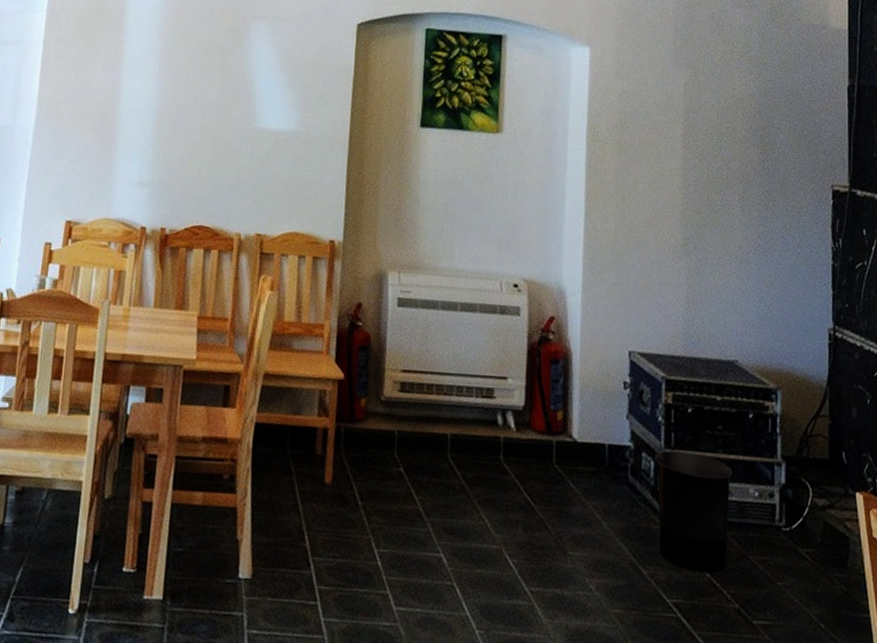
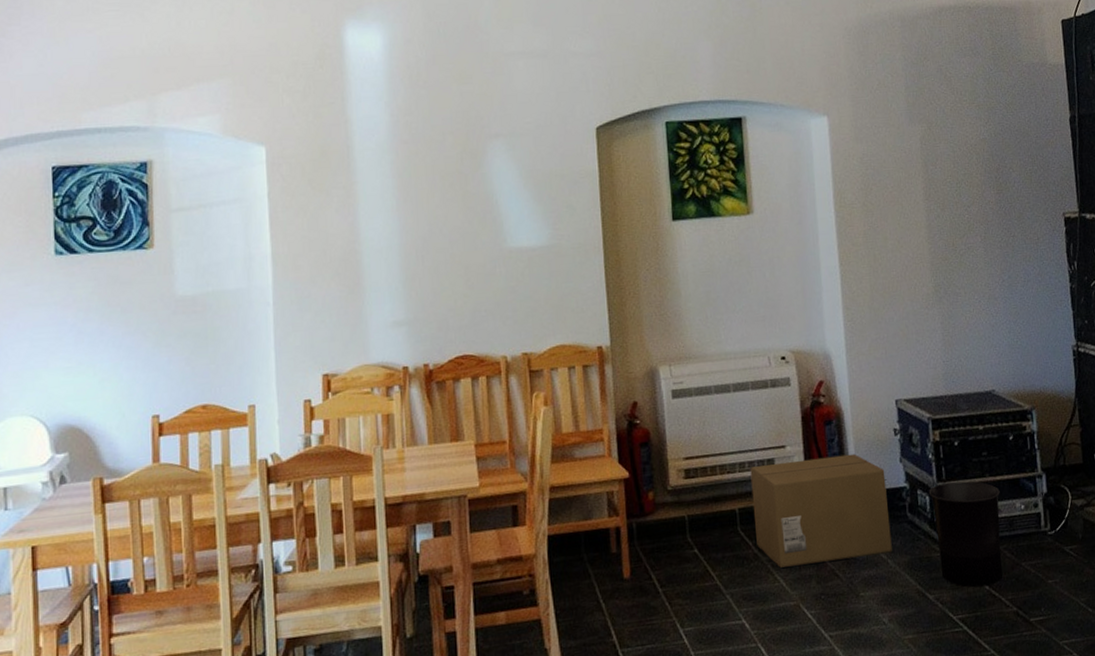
box: none [465,393,609,514] -> present [750,453,892,568]

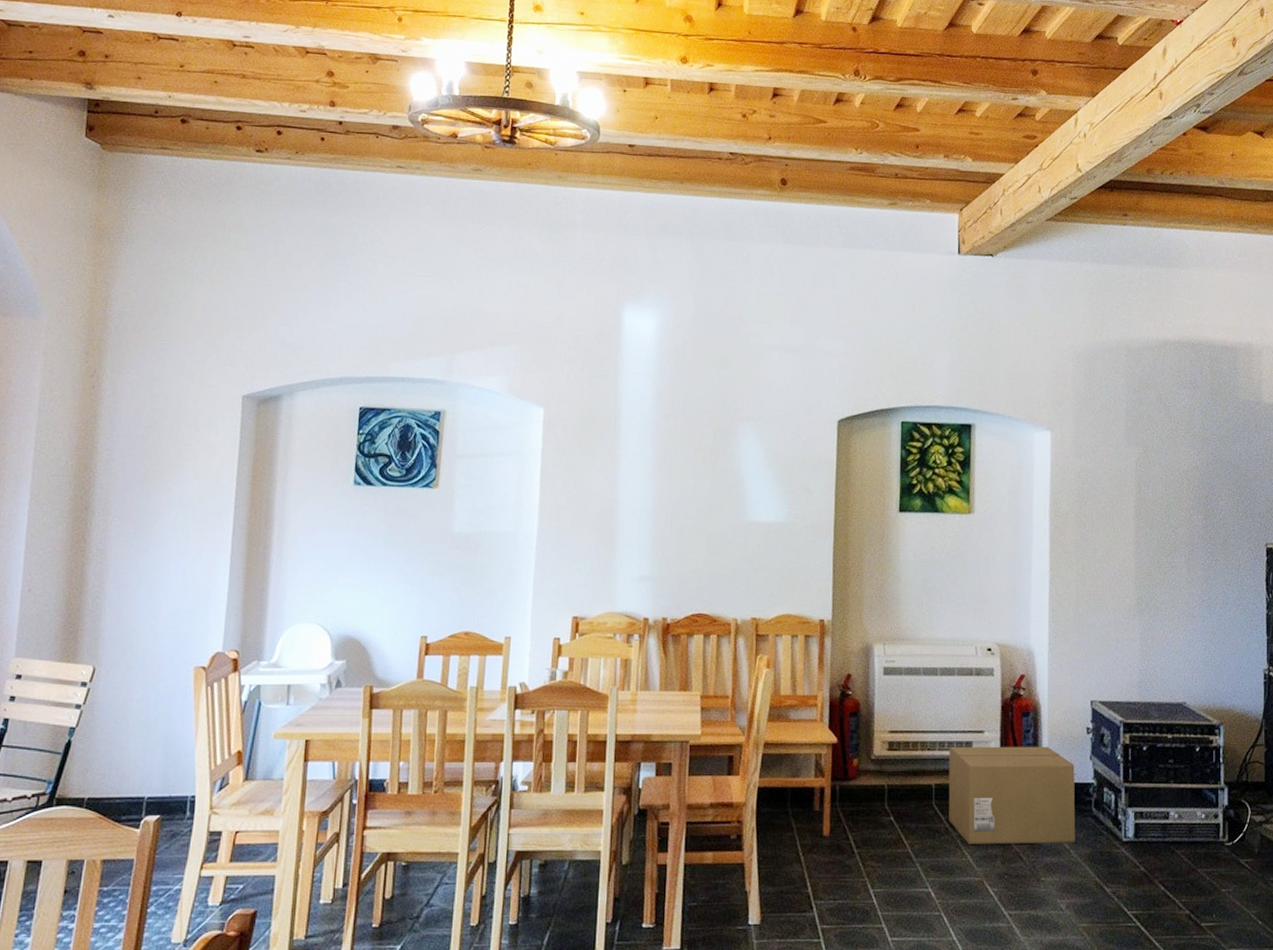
waste bin: present [928,481,1003,587] -> none [1114,785,1183,887]

